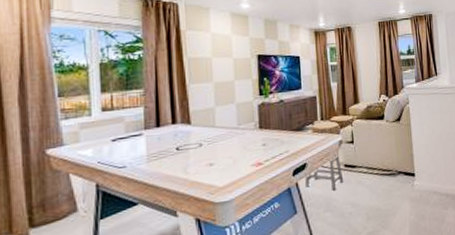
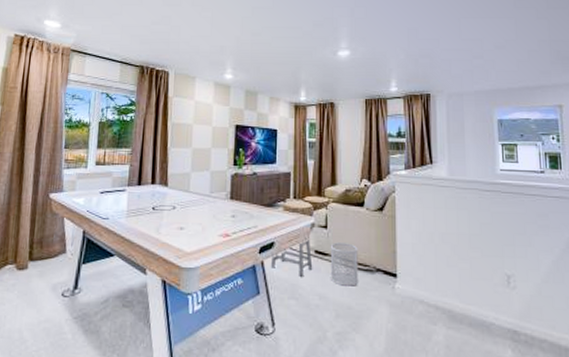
wastebasket: none [357,153,384,192] -> present [330,242,358,286]

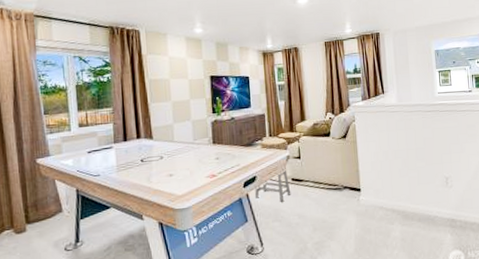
wastebasket: present [330,242,358,286] -> none [304,168,330,205]

